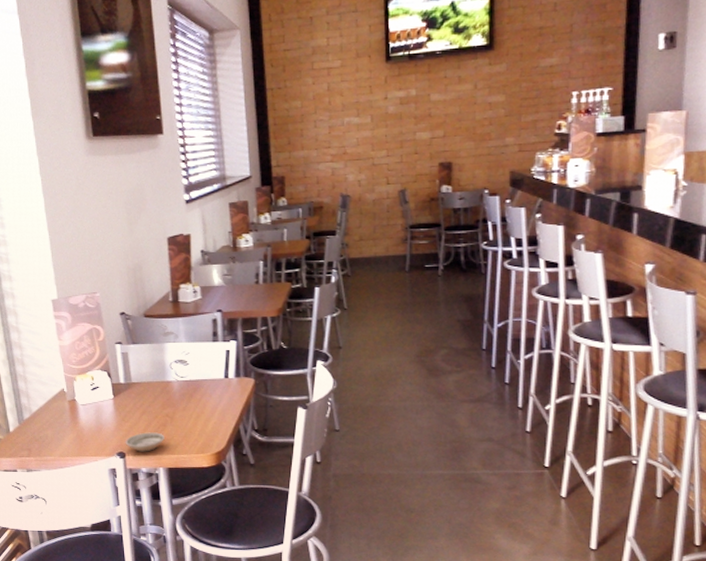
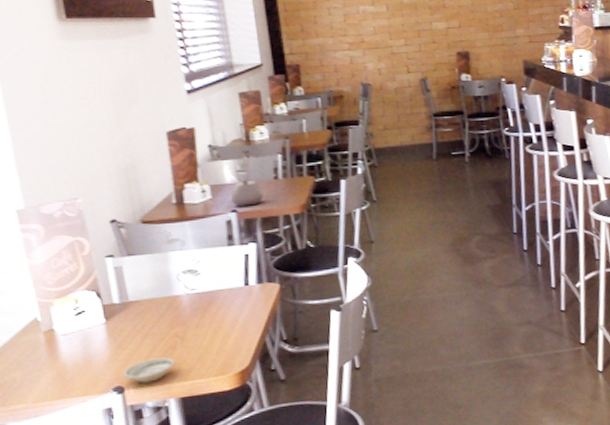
sugar bowl: none [218,282,245,307] -> present [231,178,264,207]

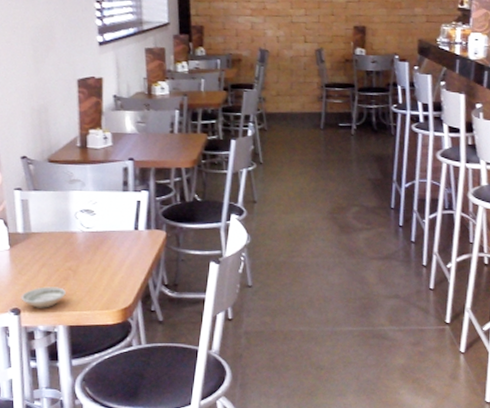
sugar bowl: present [231,178,264,207] -> none [130,130,159,156]

